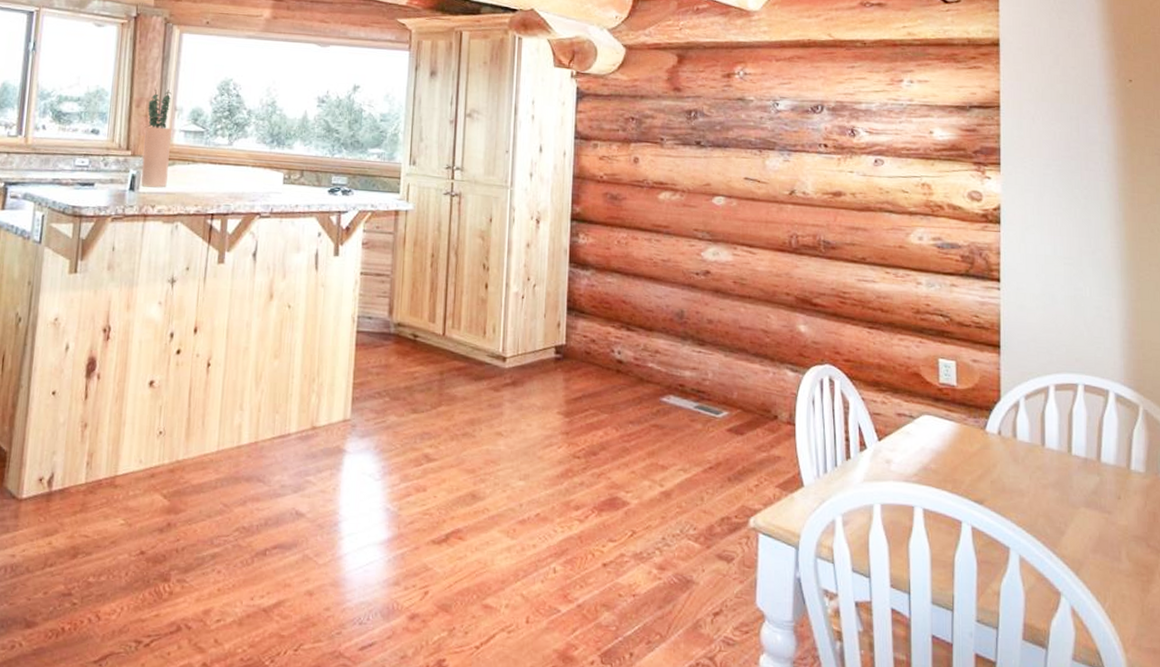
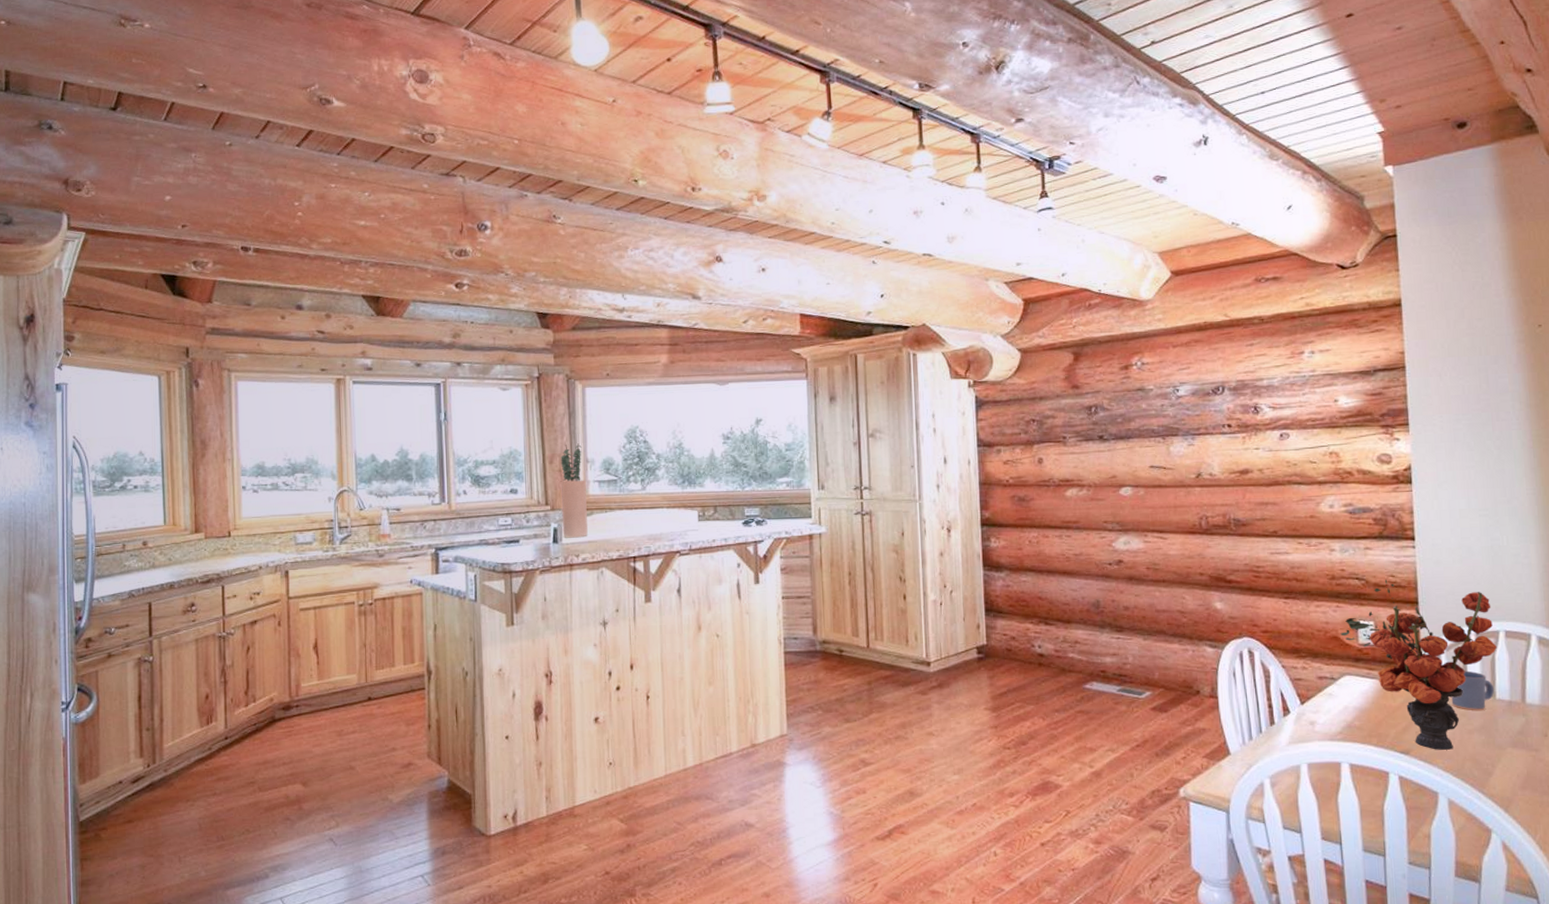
bouquet: none [922,319,1075,504] -> present [1340,580,1497,750]
mug: none [1028,422,1071,466] -> present [1451,670,1495,711]

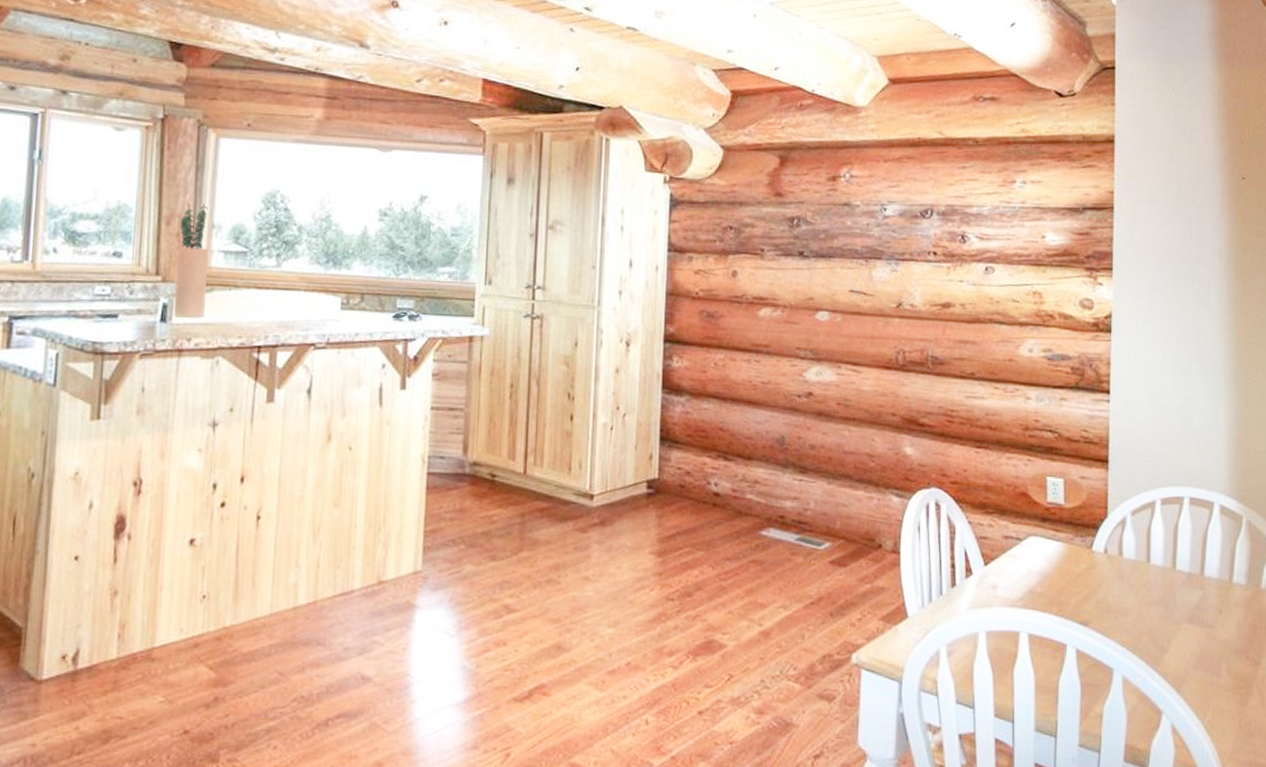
bouquet: present [1340,580,1497,750] -> none [1029,434,1181,623]
mug: present [1451,670,1495,711] -> none [1133,538,1176,582]

